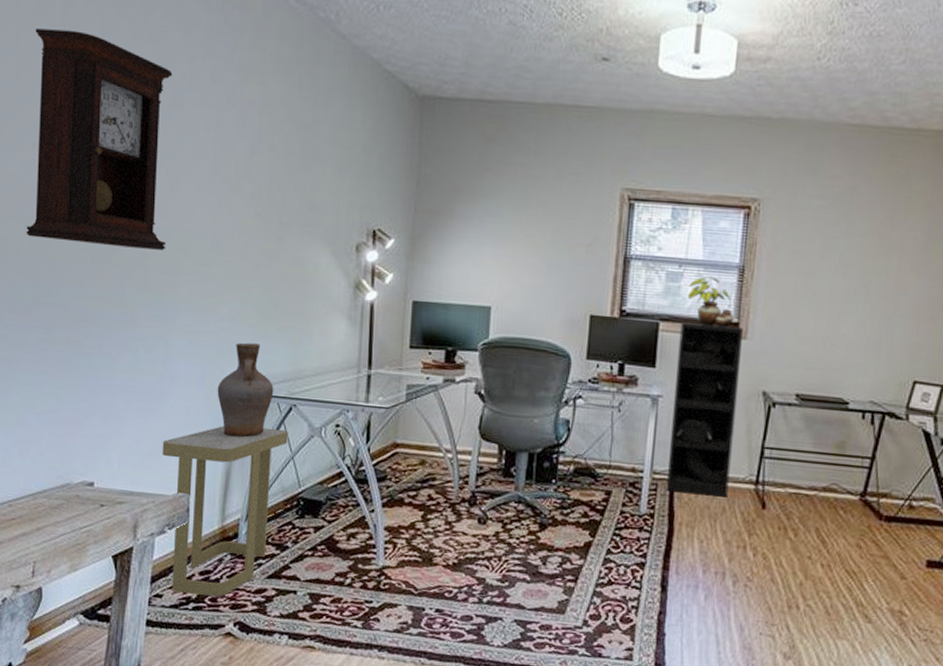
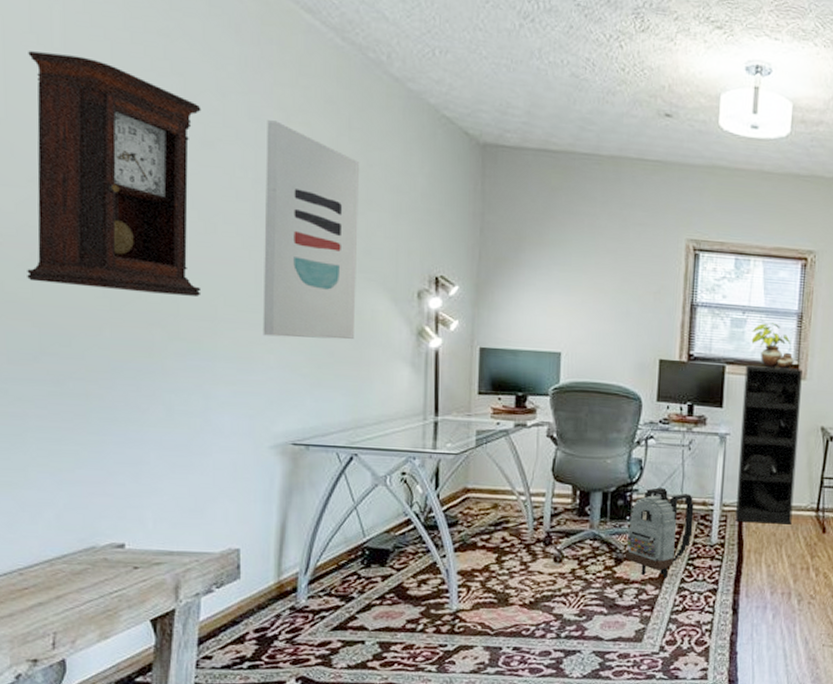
side table: present [162,426,288,597] -> none [205,478,349,654]
wall art: none [217,82,307,292] -> present [263,120,359,340]
vase: present [217,342,274,438] -> none [267,392,332,489]
backpack: none [549,450,623,548] -> present [624,487,694,578]

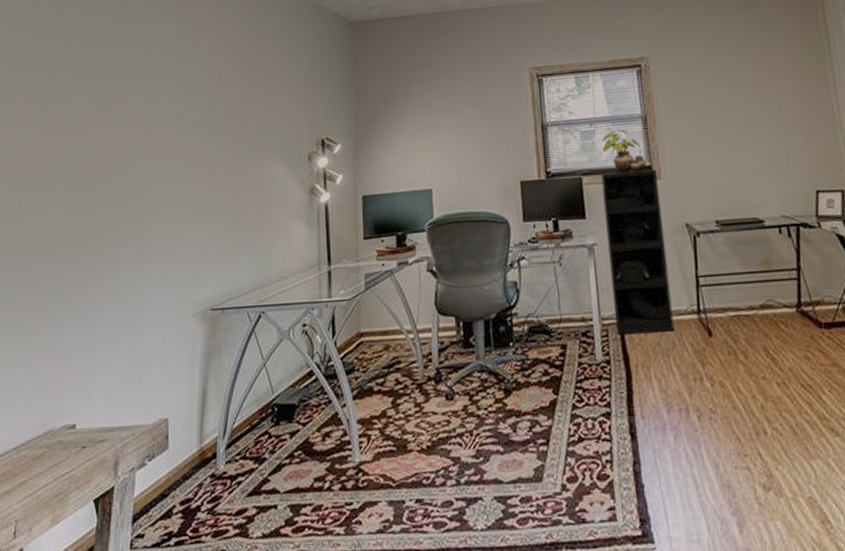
pendulum clock: present [27,51,202,296] -> none [16,18,143,197]
wall art: present [263,120,359,340] -> none [187,36,259,214]
backpack: present [624,487,694,578] -> none [512,308,577,406]

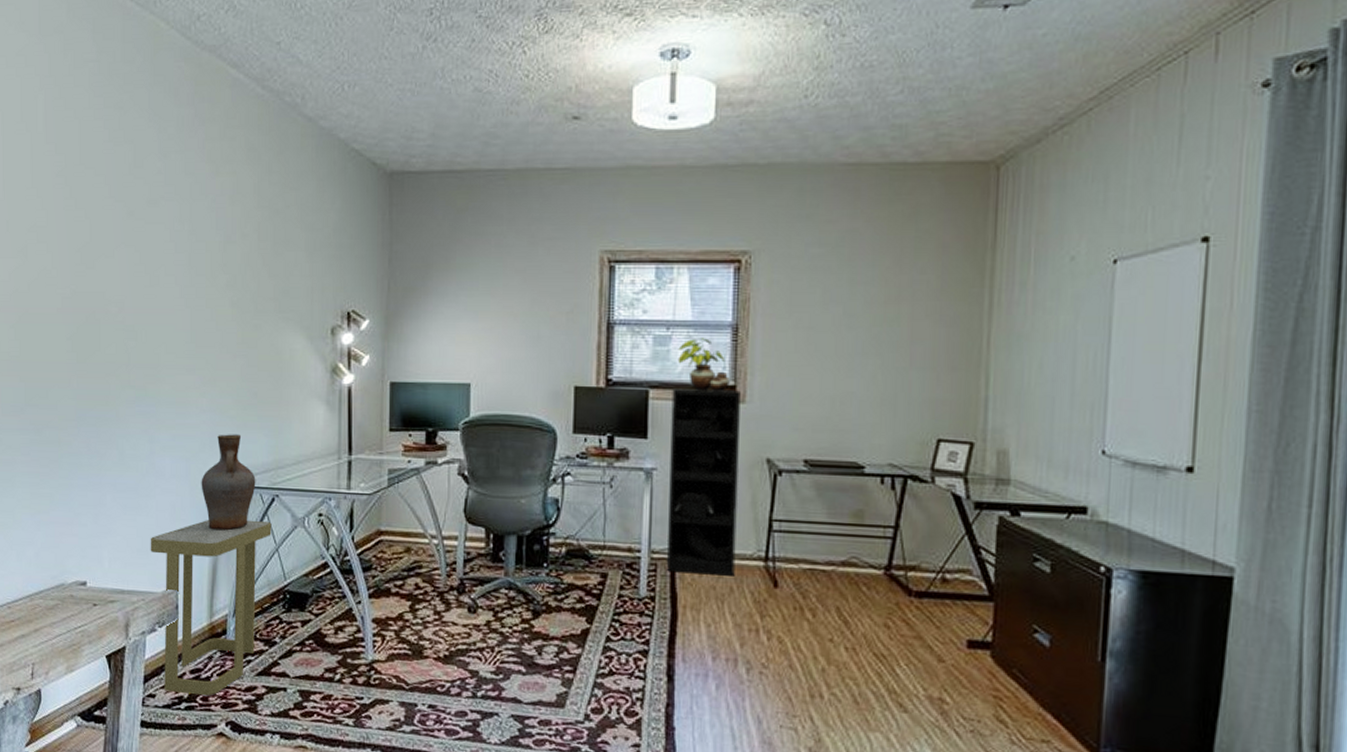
side table: none [141,338,259,528] -> present [150,520,272,696]
vase: none [191,259,243,354] -> present [201,434,256,531]

